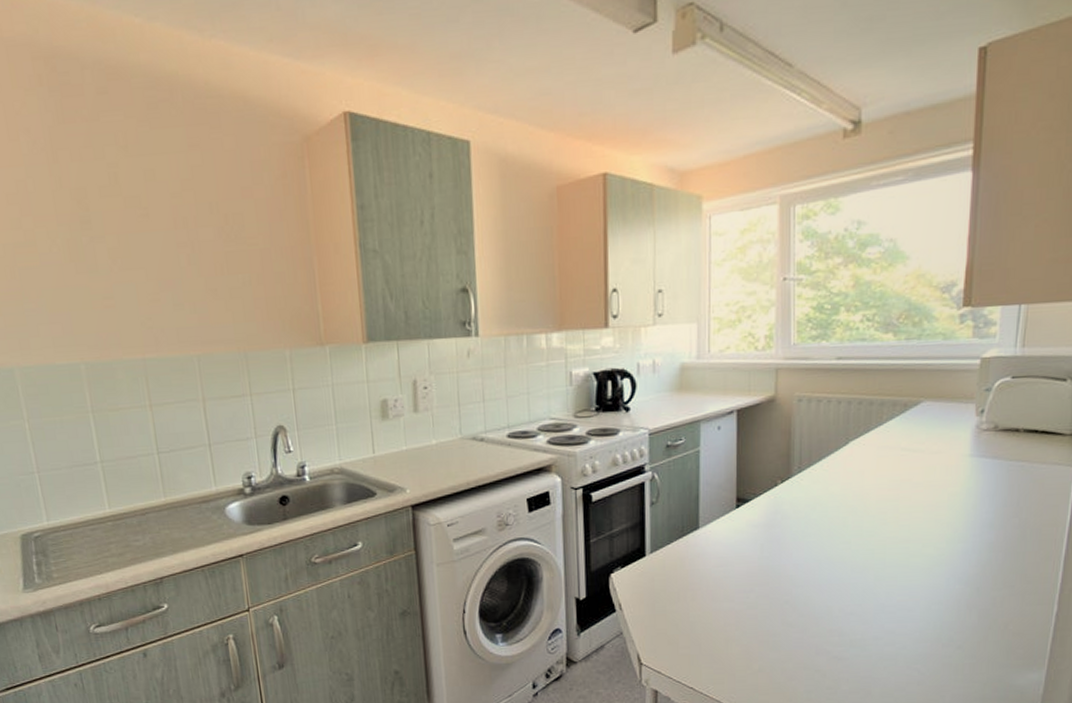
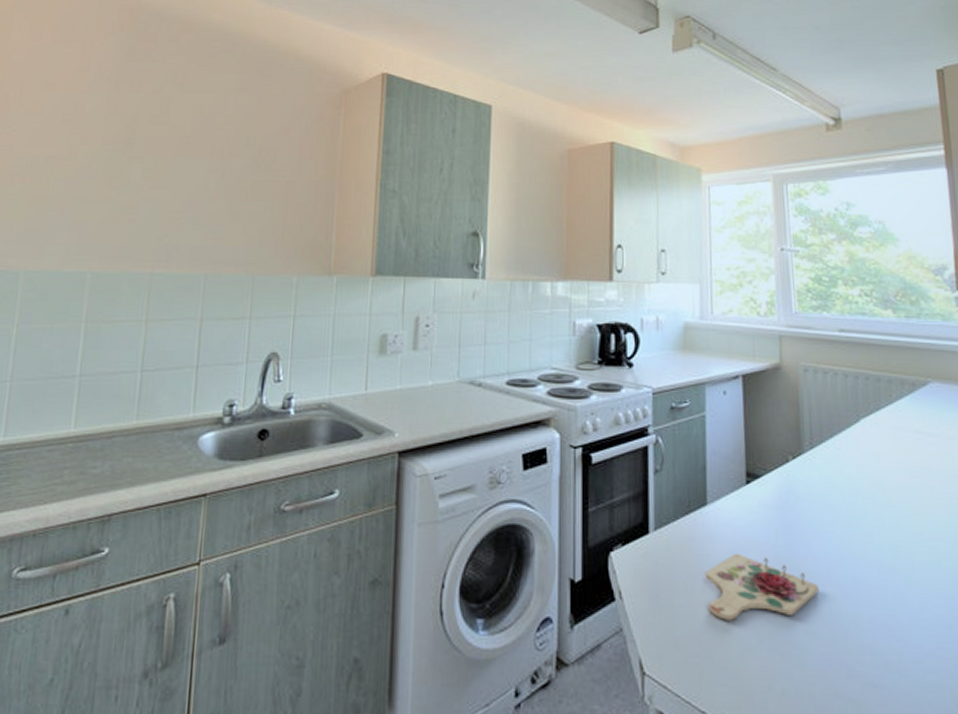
cutting board: none [696,566,797,619] -> present [705,553,819,620]

